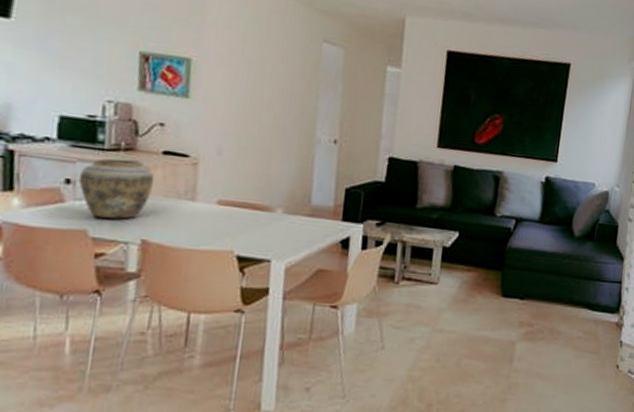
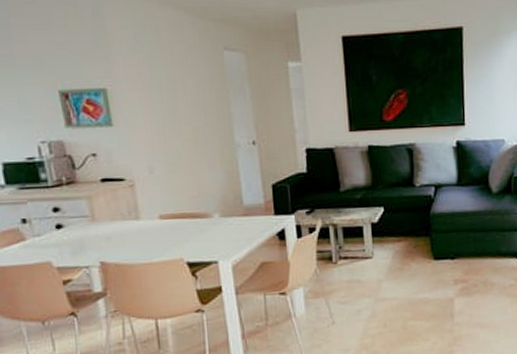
vase: present [79,158,155,219] -> none [33,192,100,249]

